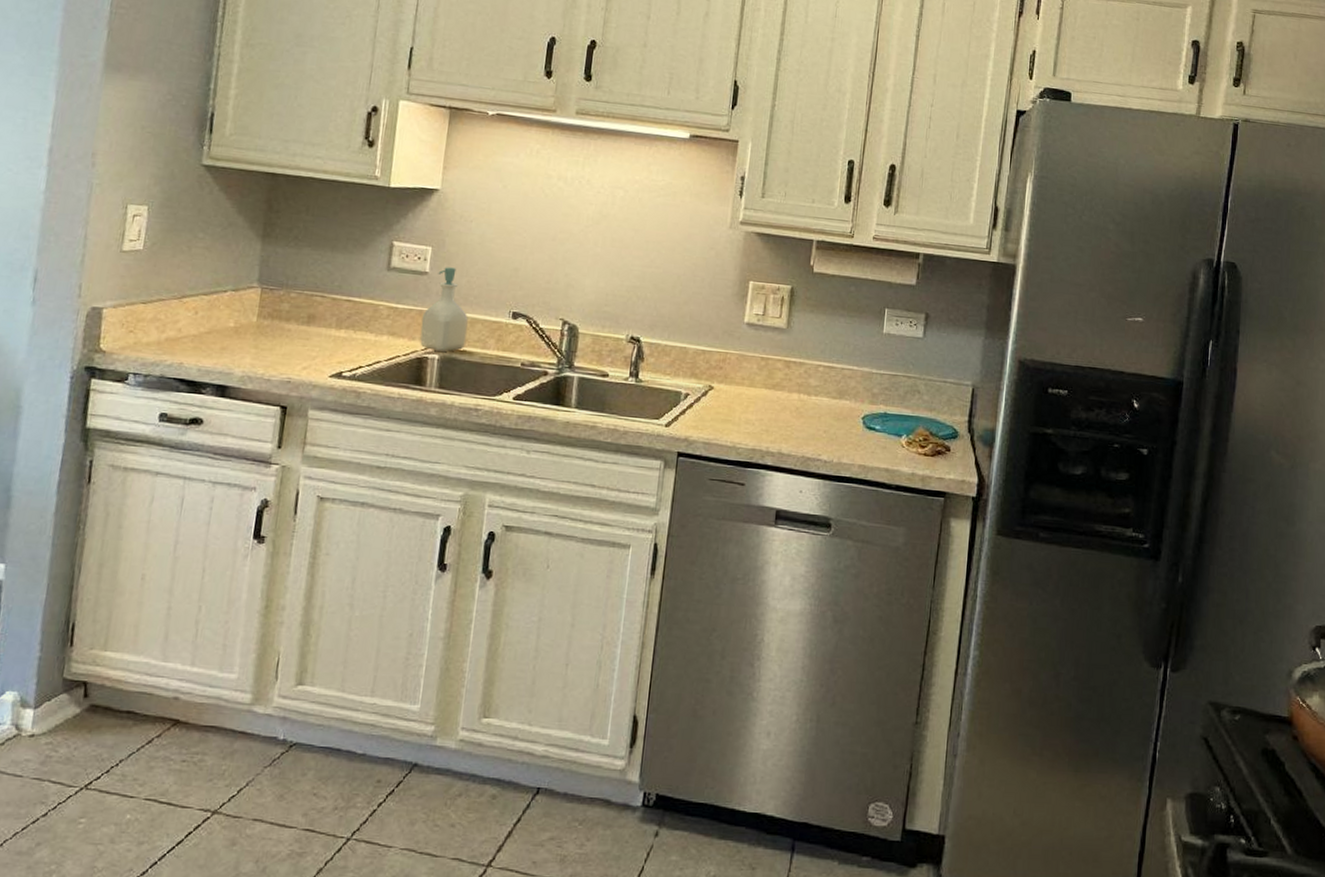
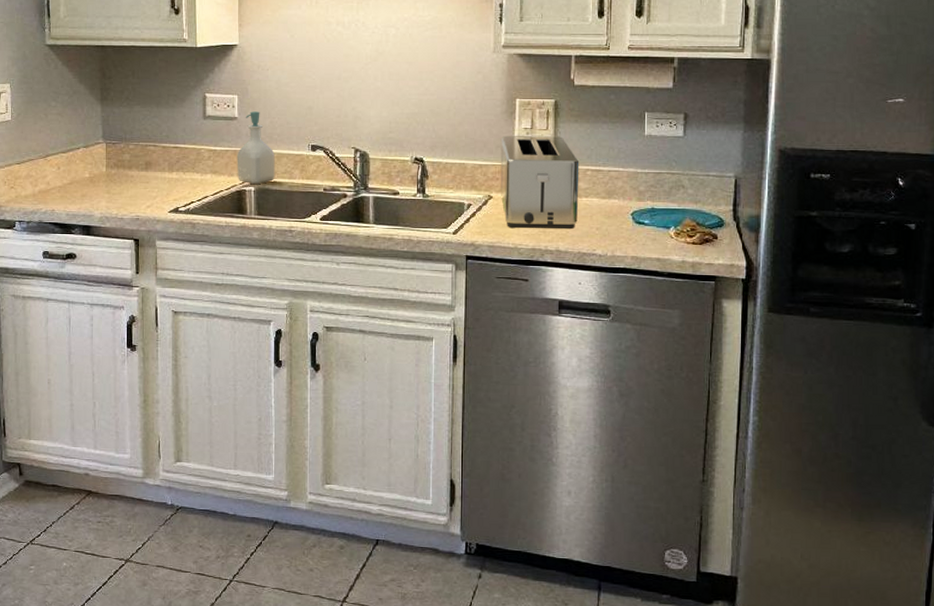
toaster: none [722,320,812,431] -> present [500,136,579,230]

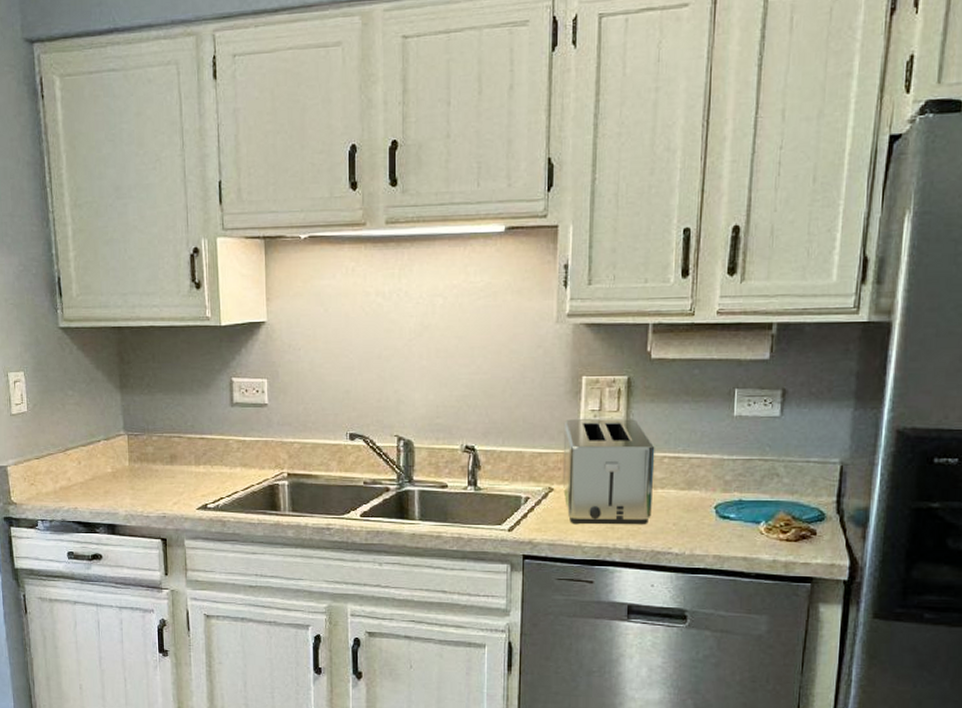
soap bottle: present [237,111,276,185] -> none [268,397,311,478]

